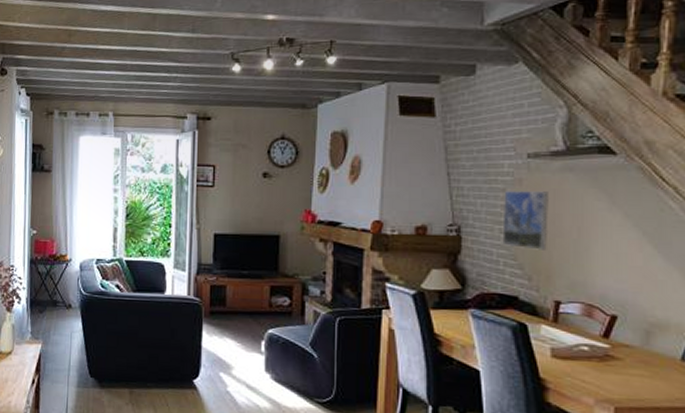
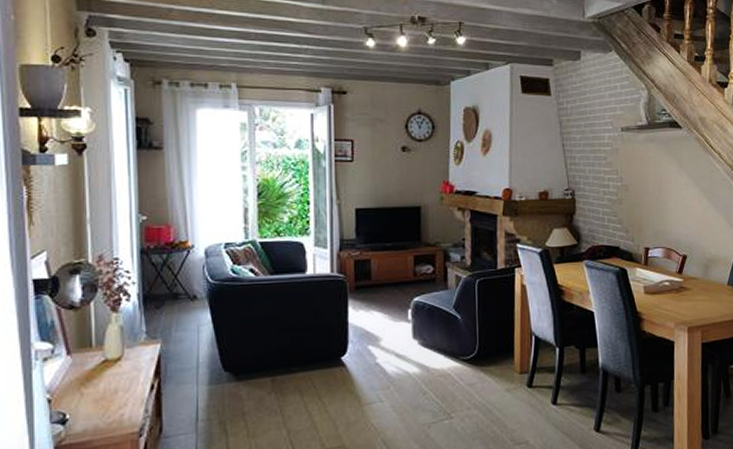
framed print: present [502,191,549,250] -> none [605,159,638,207]

